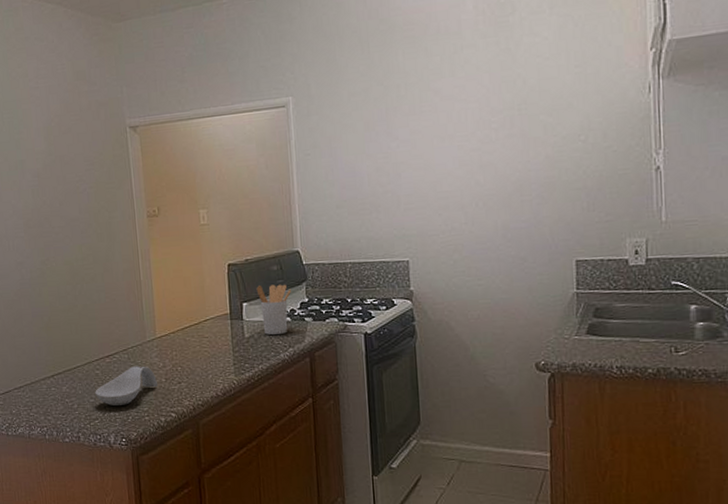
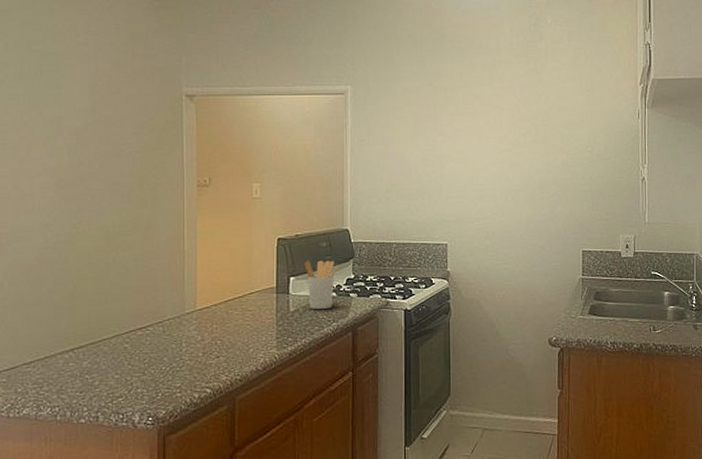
spoon rest: present [95,366,157,406] -> none [121,339,193,382]

